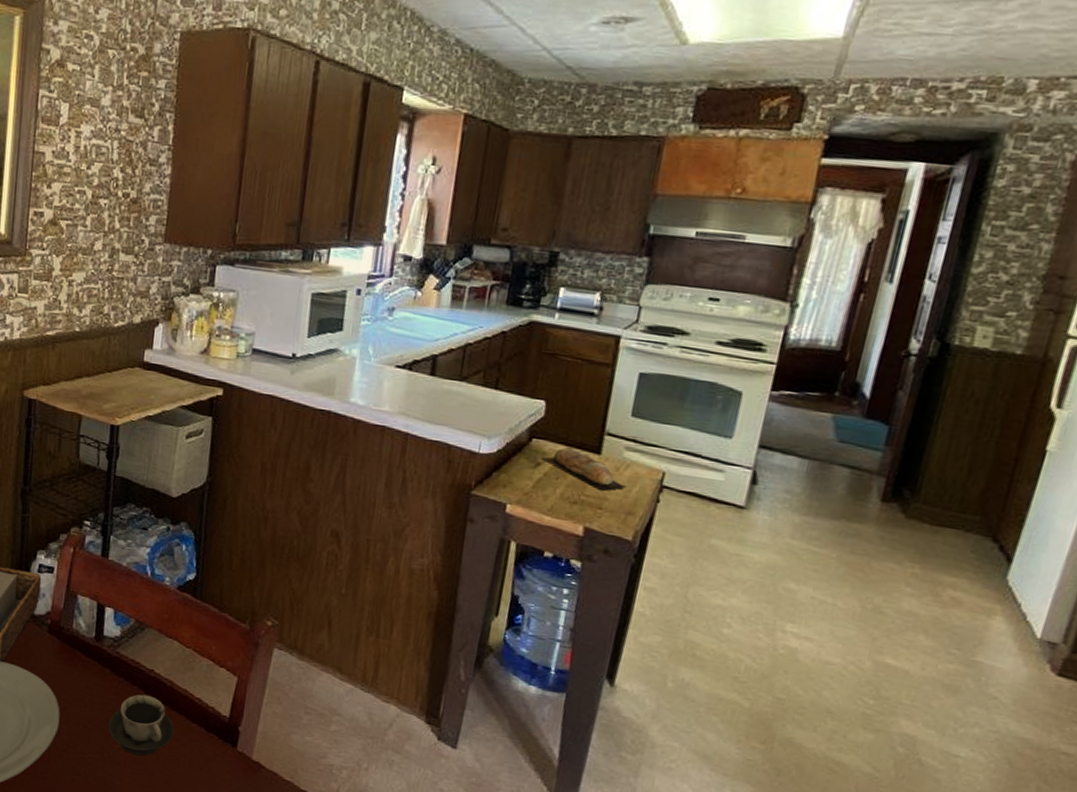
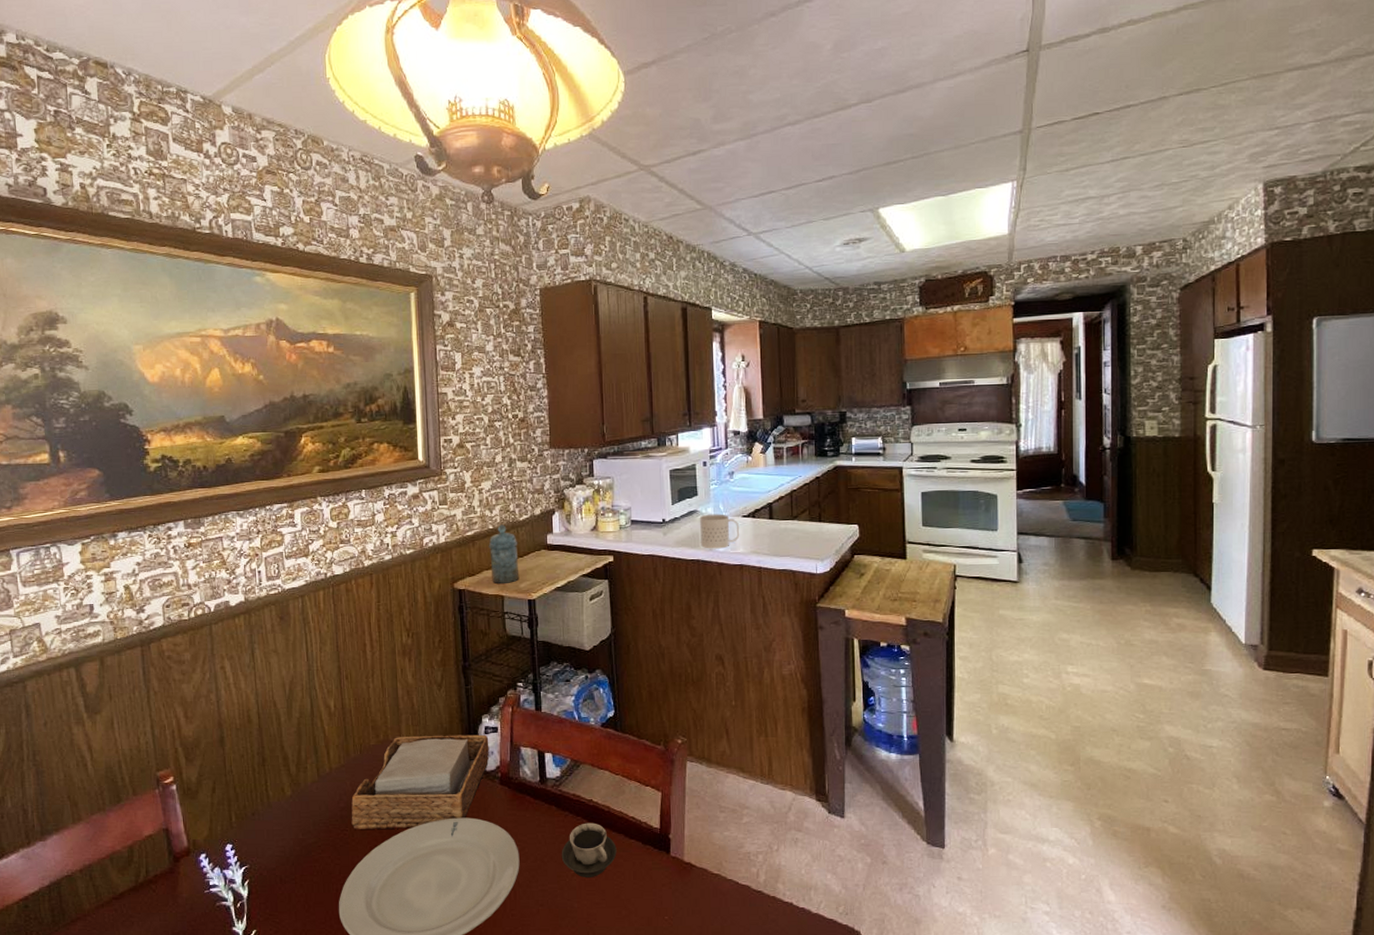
canister: none [70,328,108,401] -> present [488,524,520,583]
mug: none [336,356,390,403] -> present [699,514,740,549]
bread loaf: present [540,448,627,491] -> none [863,558,930,587]

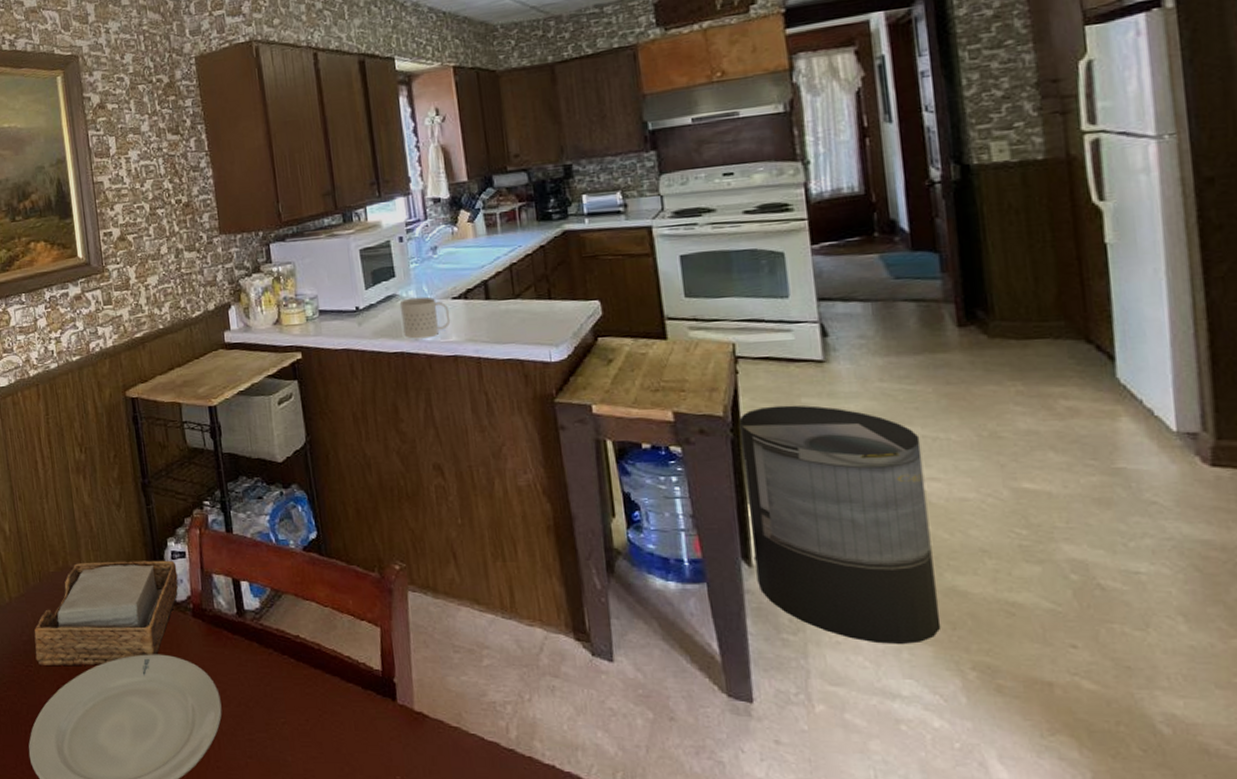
canister: present [488,524,520,583] -> none [160,323,197,390]
cup: present [561,823,617,878] -> none [267,662,333,728]
trash can: none [953,615,1081,801] -> present [739,405,941,644]

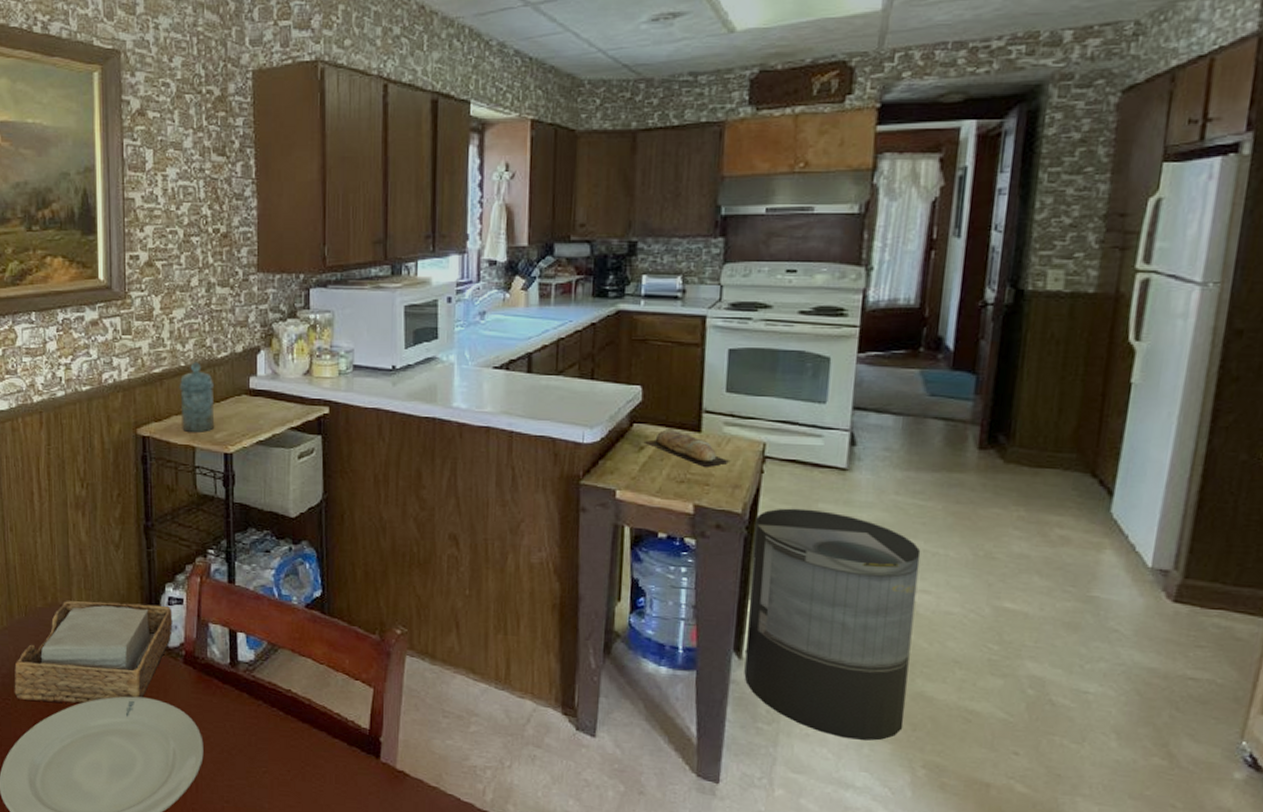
canister: none [160,323,197,390] -> present [179,362,215,432]
mug: present [399,296,451,339] -> none [438,362,489,406]
bread loaf: none [611,339,702,373] -> present [643,429,730,467]

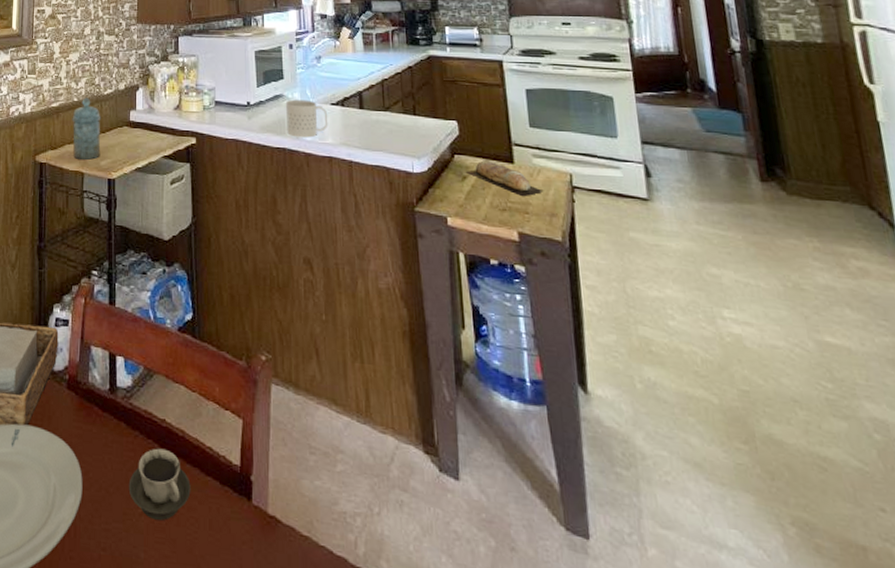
cup: none [252,715,317,777] -> present [128,448,191,521]
mug: none [438,362,489,406] -> present [285,99,328,138]
trash can: present [744,508,921,741] -> none [575,236,761,491]

